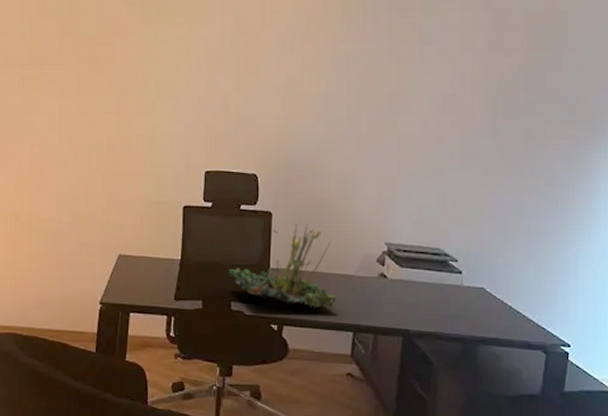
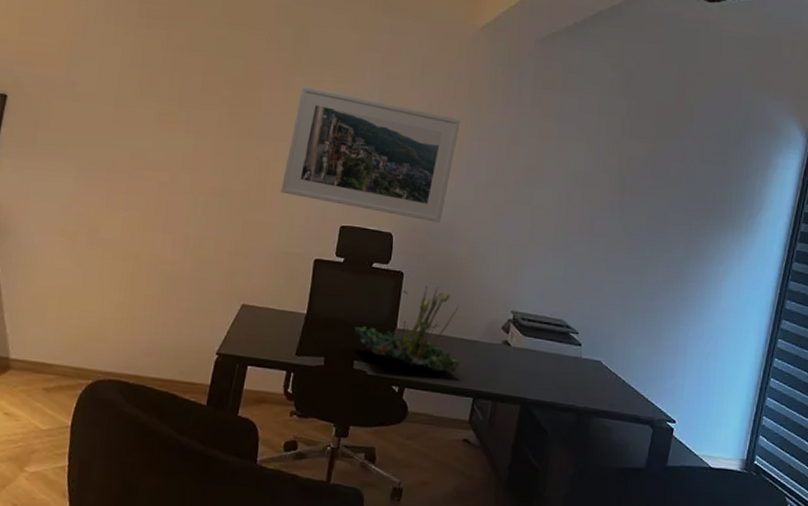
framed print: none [144,36,316,160] -> present [281,86,461,223]

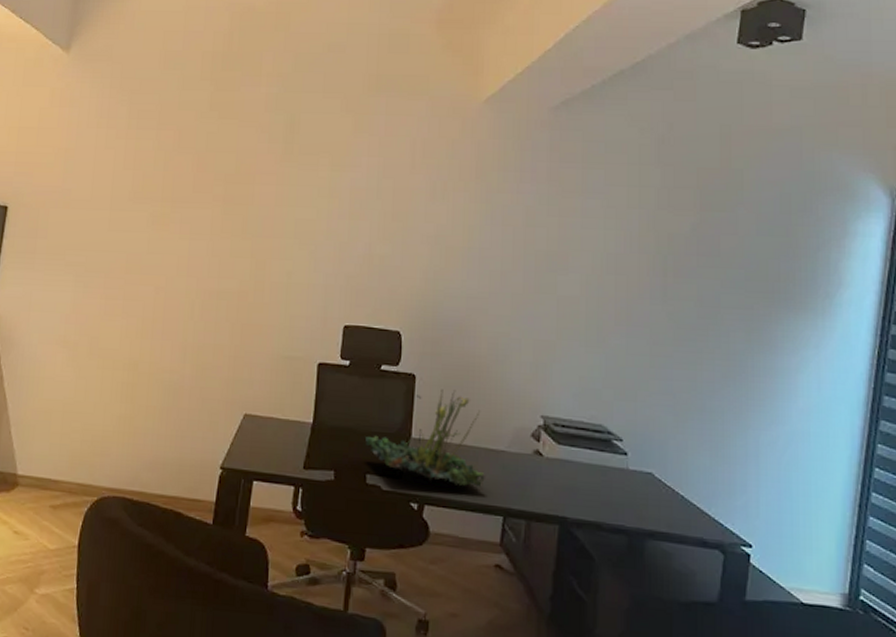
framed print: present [281,86,461,223] -> none [279,177,469,318]

